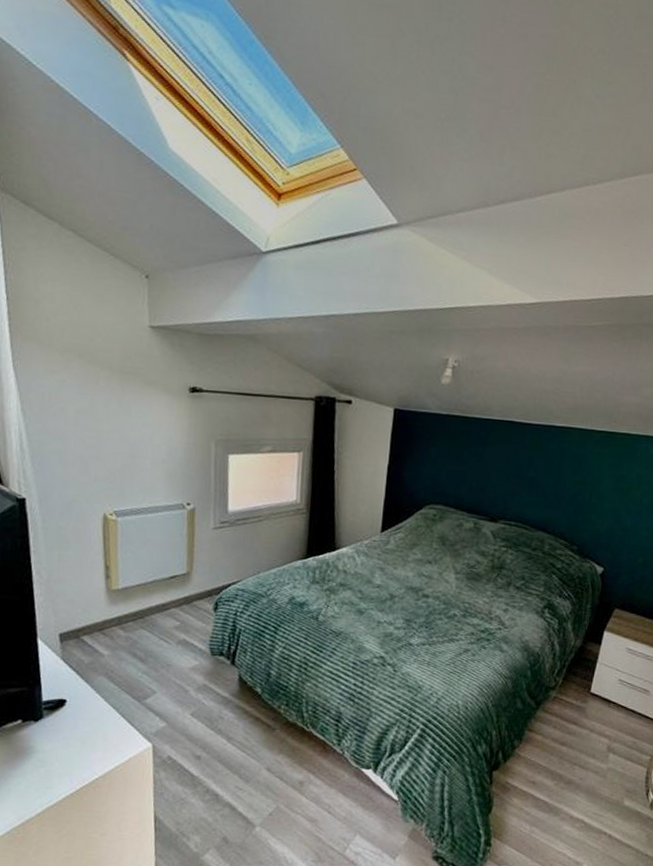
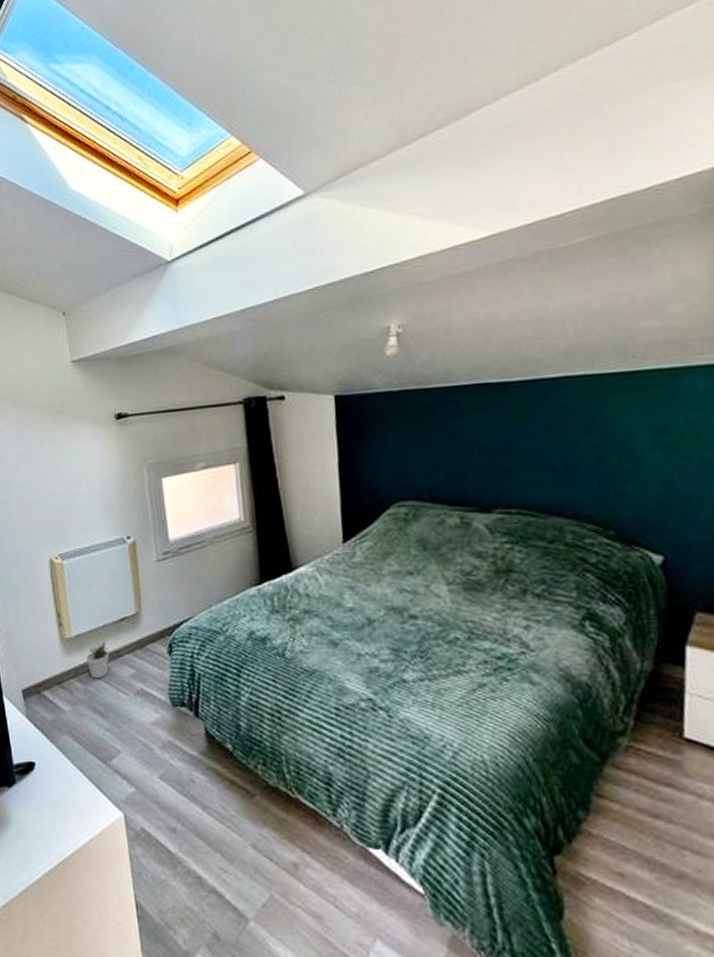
potted plant: none [131,594,156,628] -> present [86,640,110,679]

